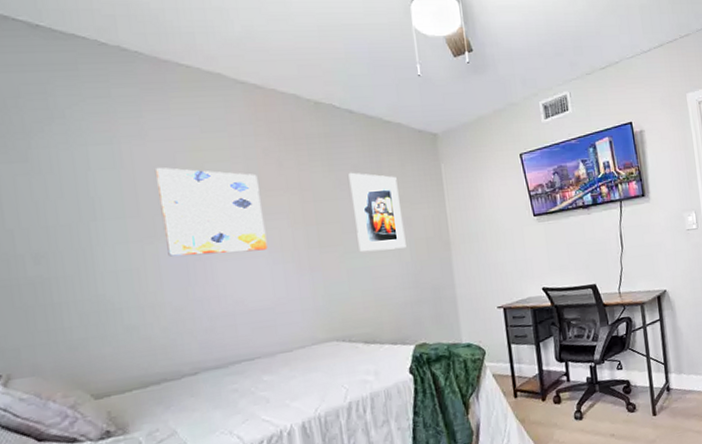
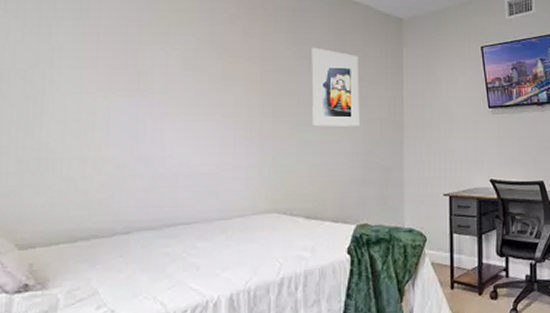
wall art: present [154,167,268,257] -> none [119,24,222,114]

